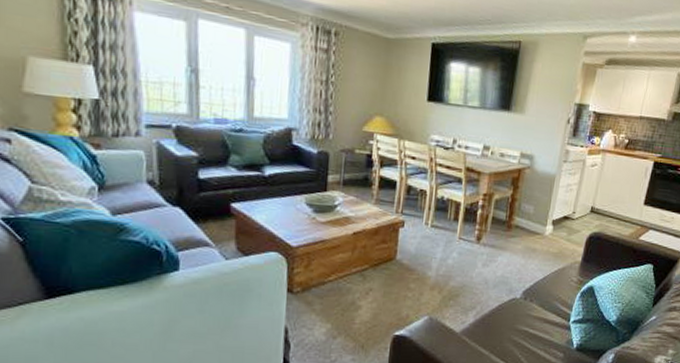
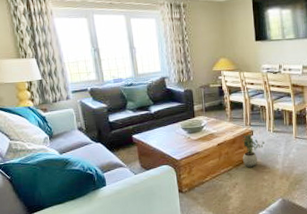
potted plant: none [384,225,419,271] -> present [242,134,265,168]

